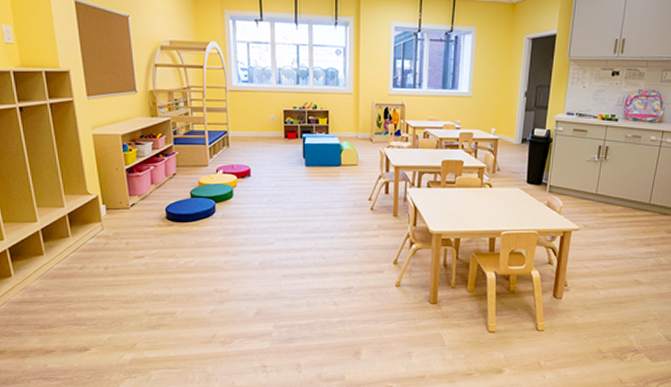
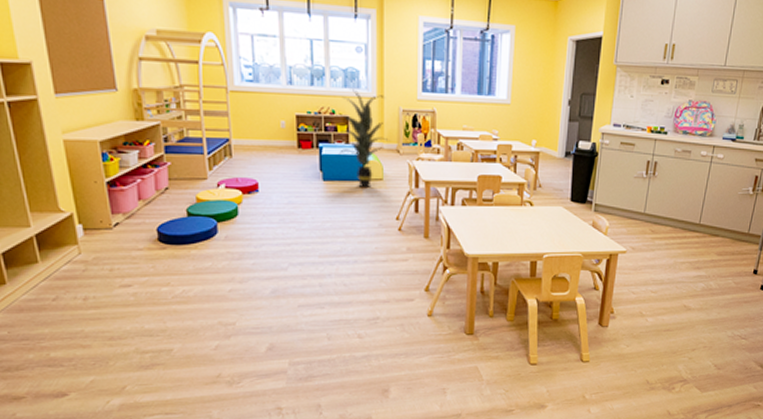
indoor plant: none [318,86,362,173] -> present [336,89,388,189]

